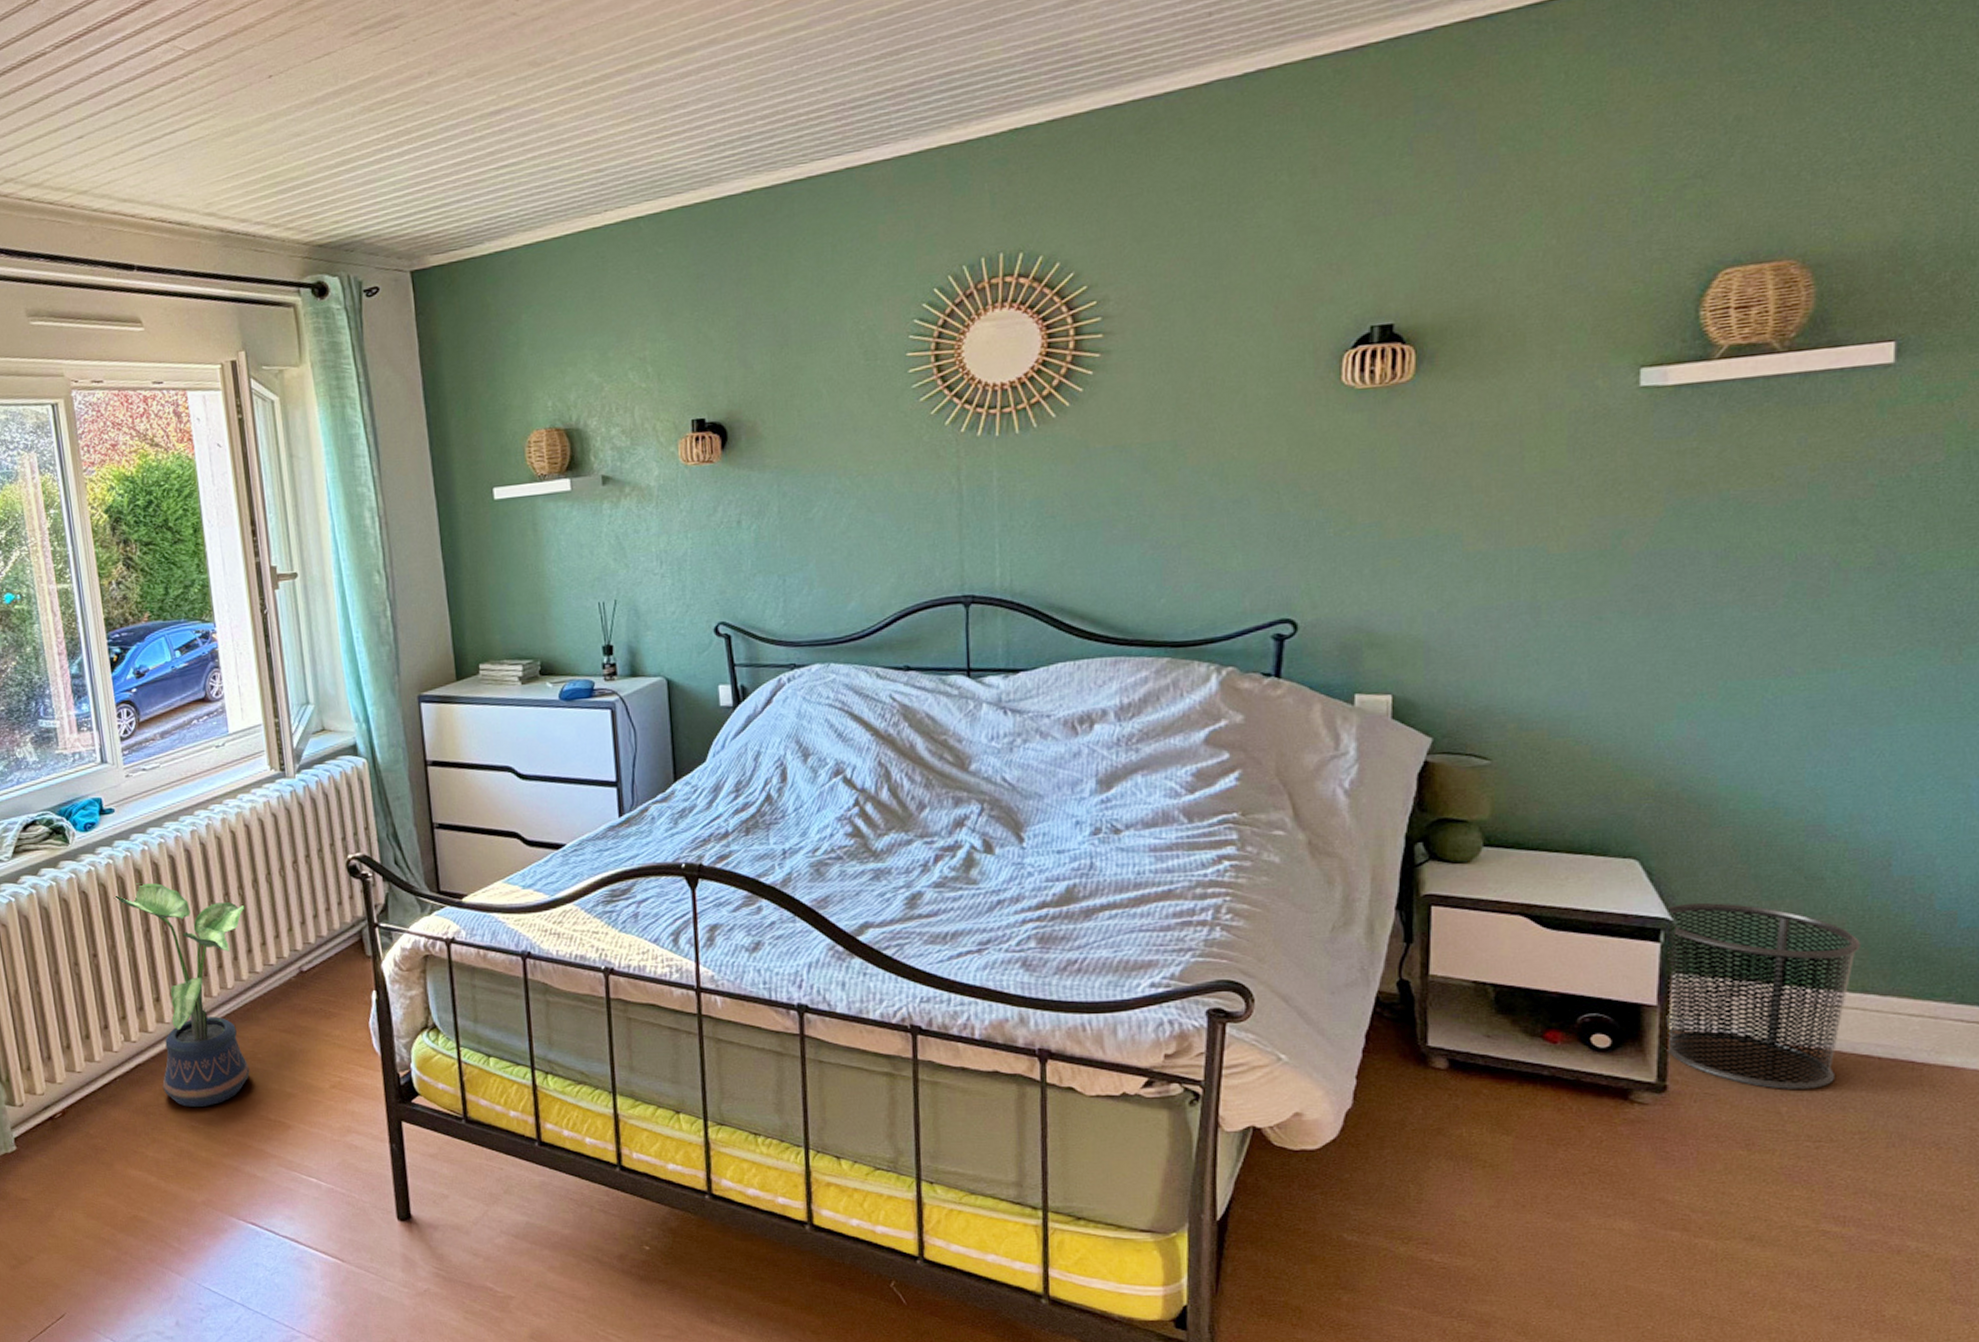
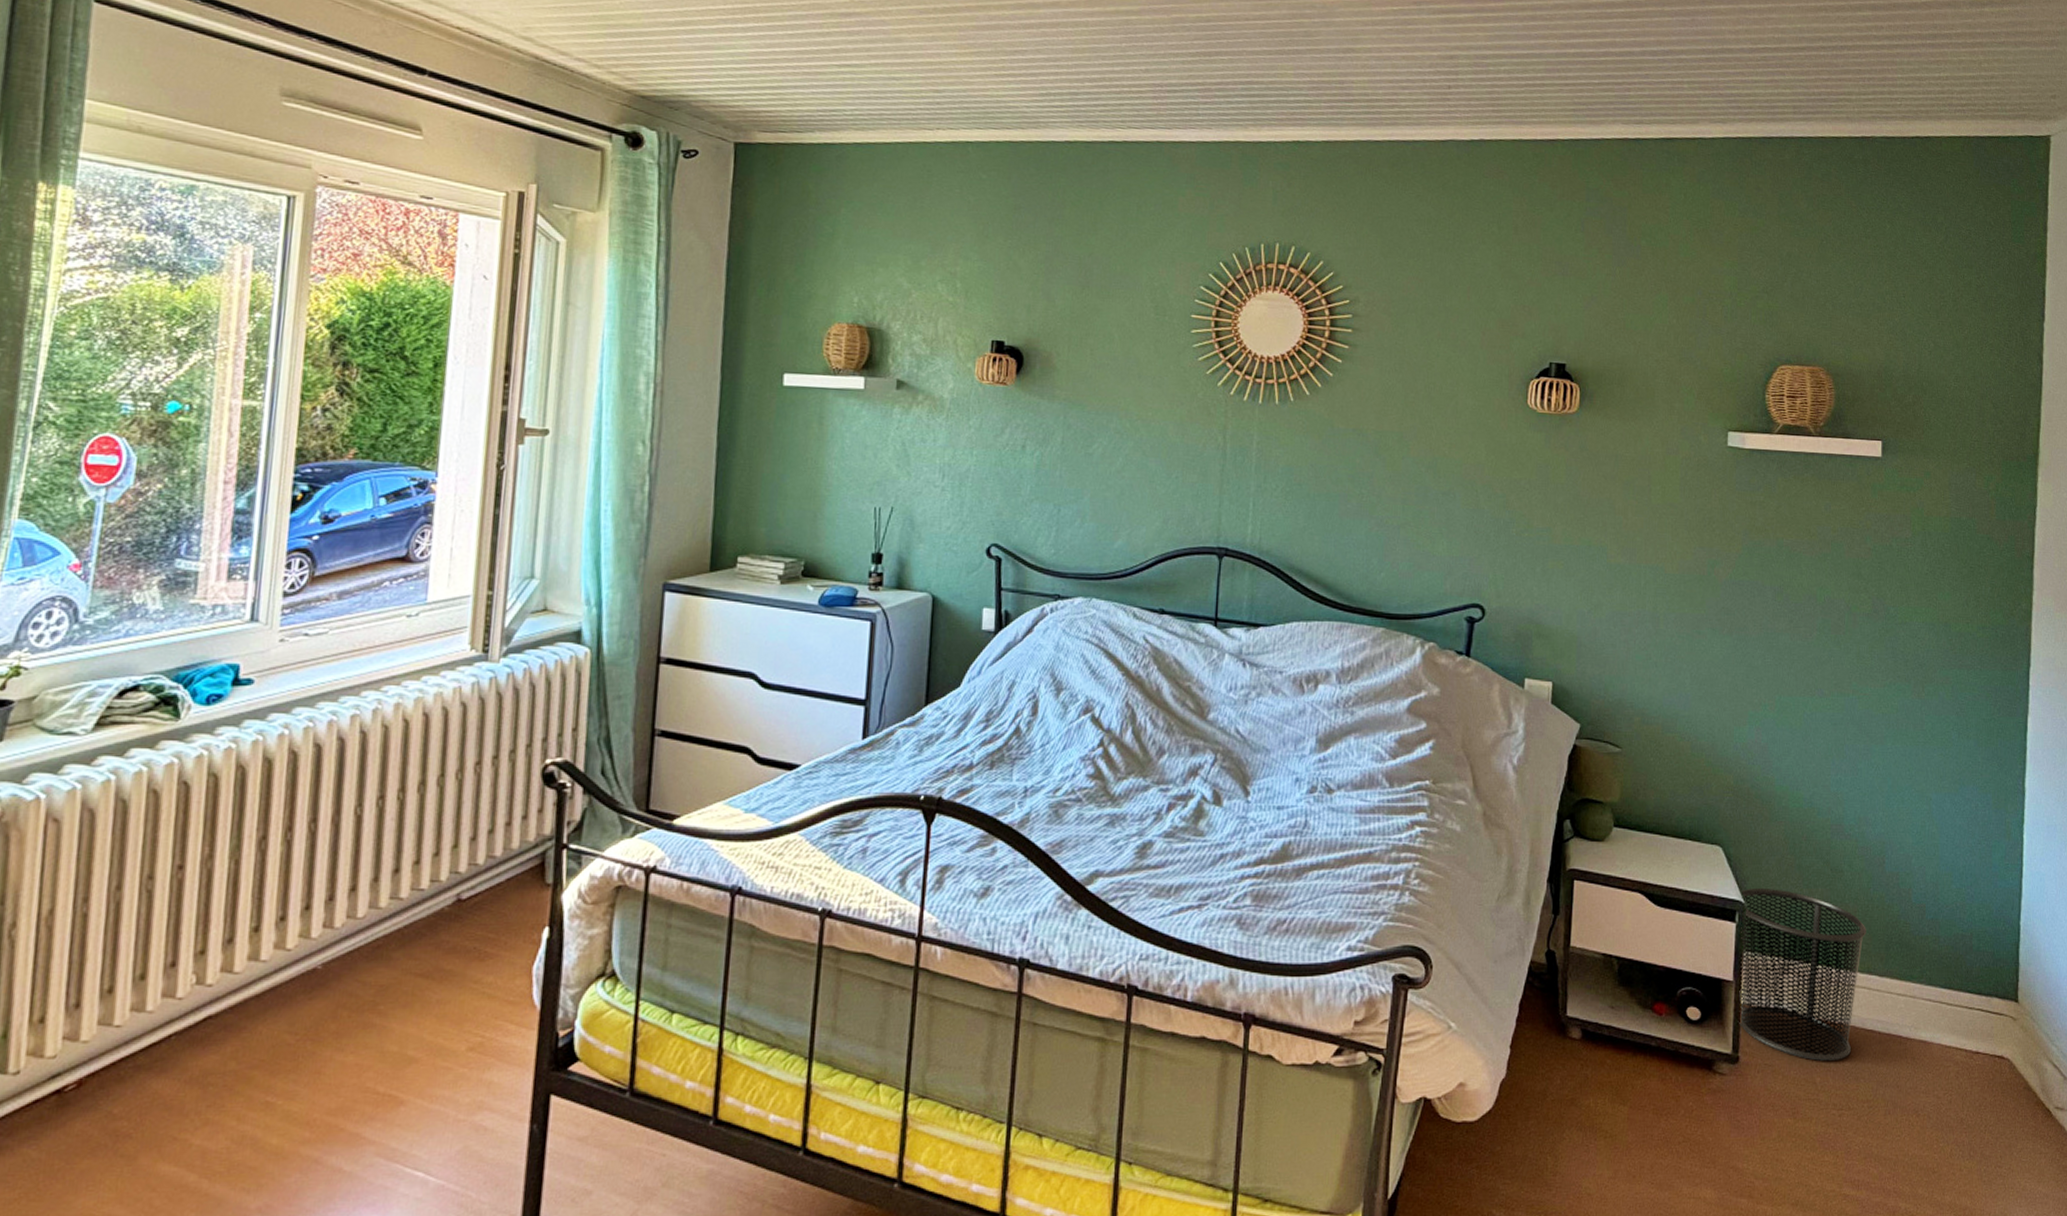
potted plant: present [113,883,250,1108] -> none [225,776,403,1077]

